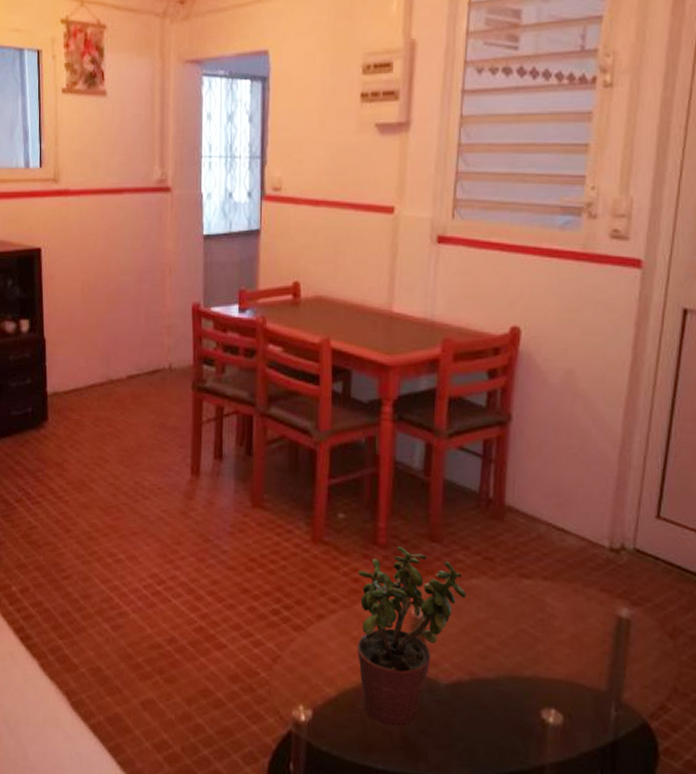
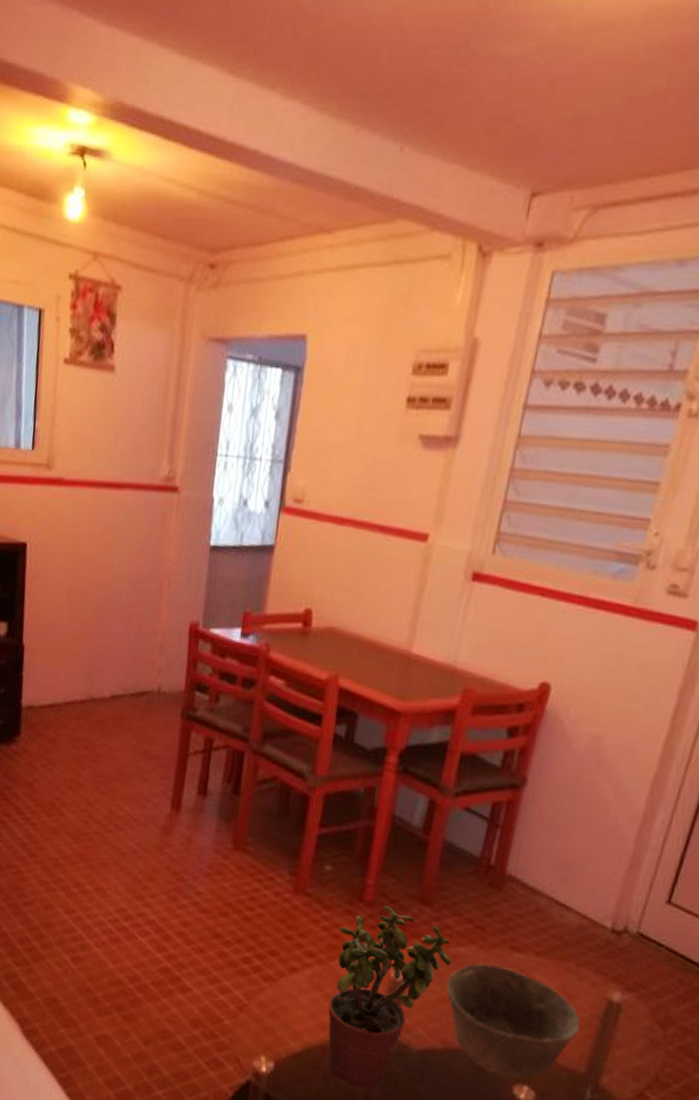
bowl: none [464,592,595,703] -> present [445,963,581,1079]

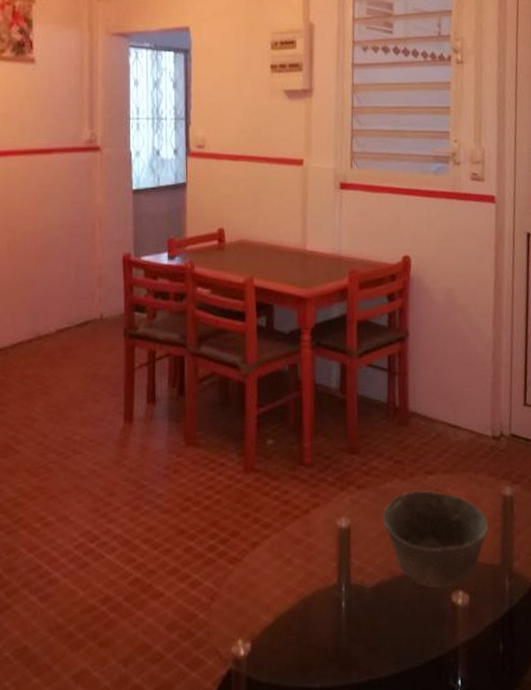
potted plant: present [328,905,452,1088] -> none [288,463,383,641]

